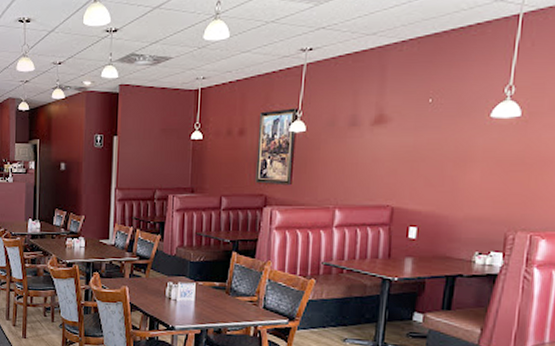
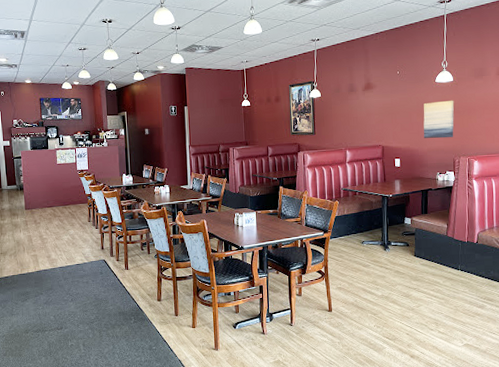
wall art: none [459,145,519,202] -> present [423,100,454,139]

